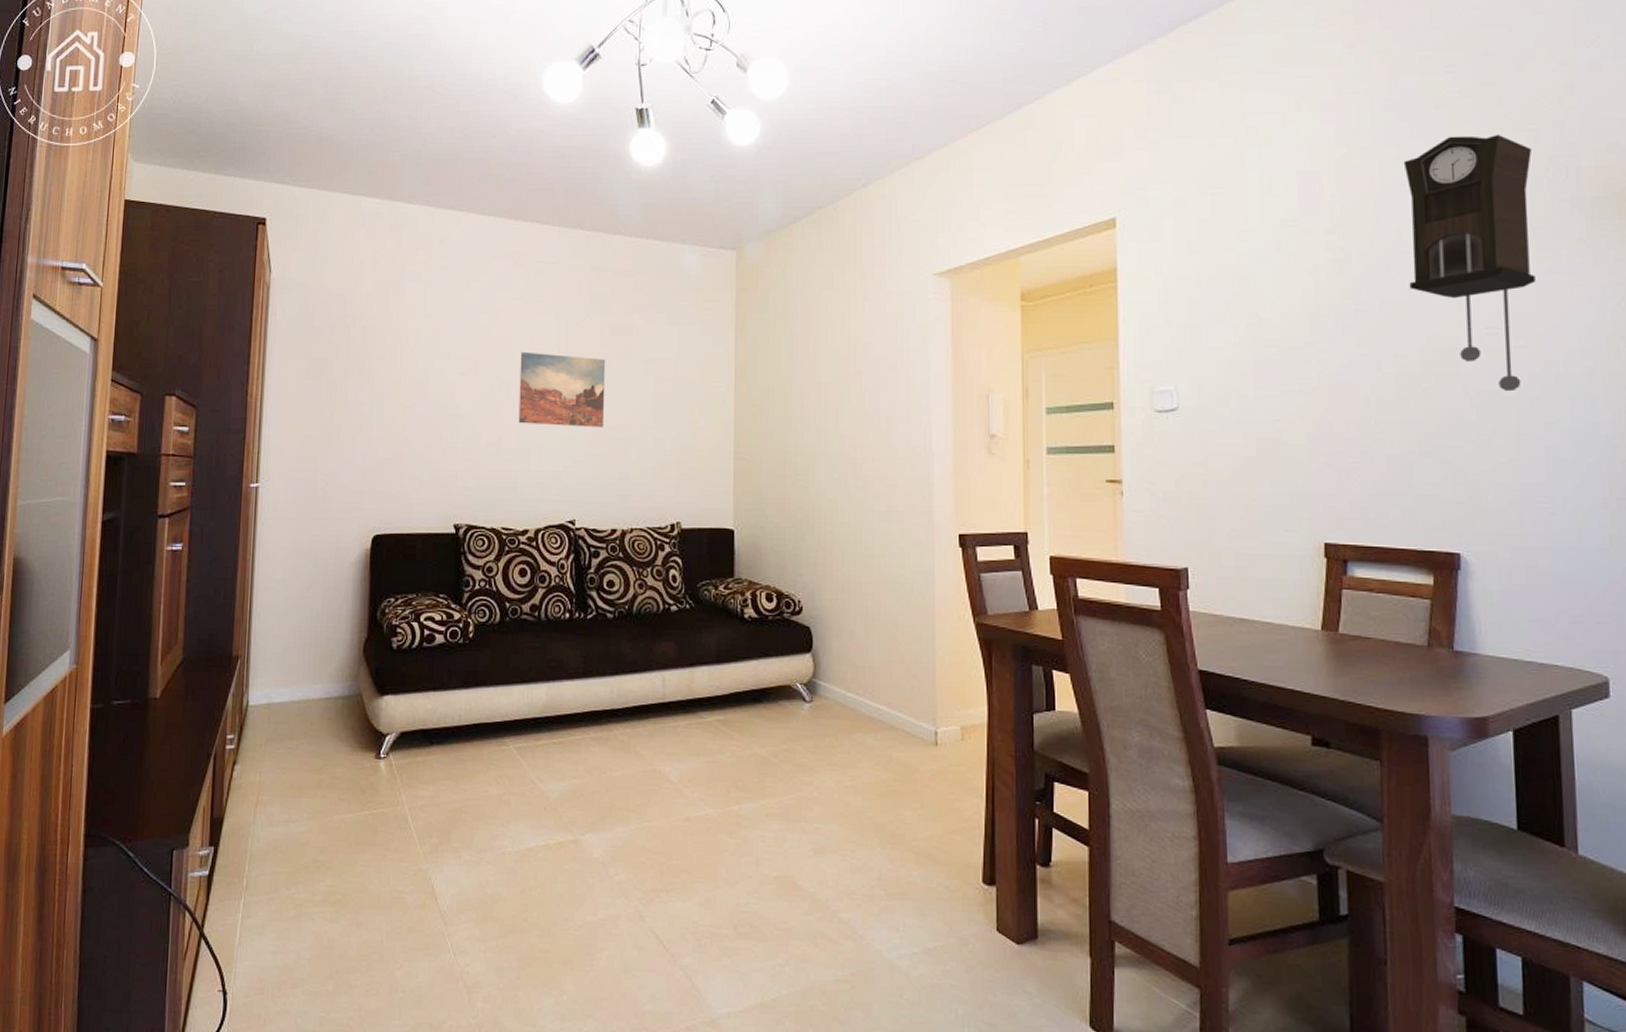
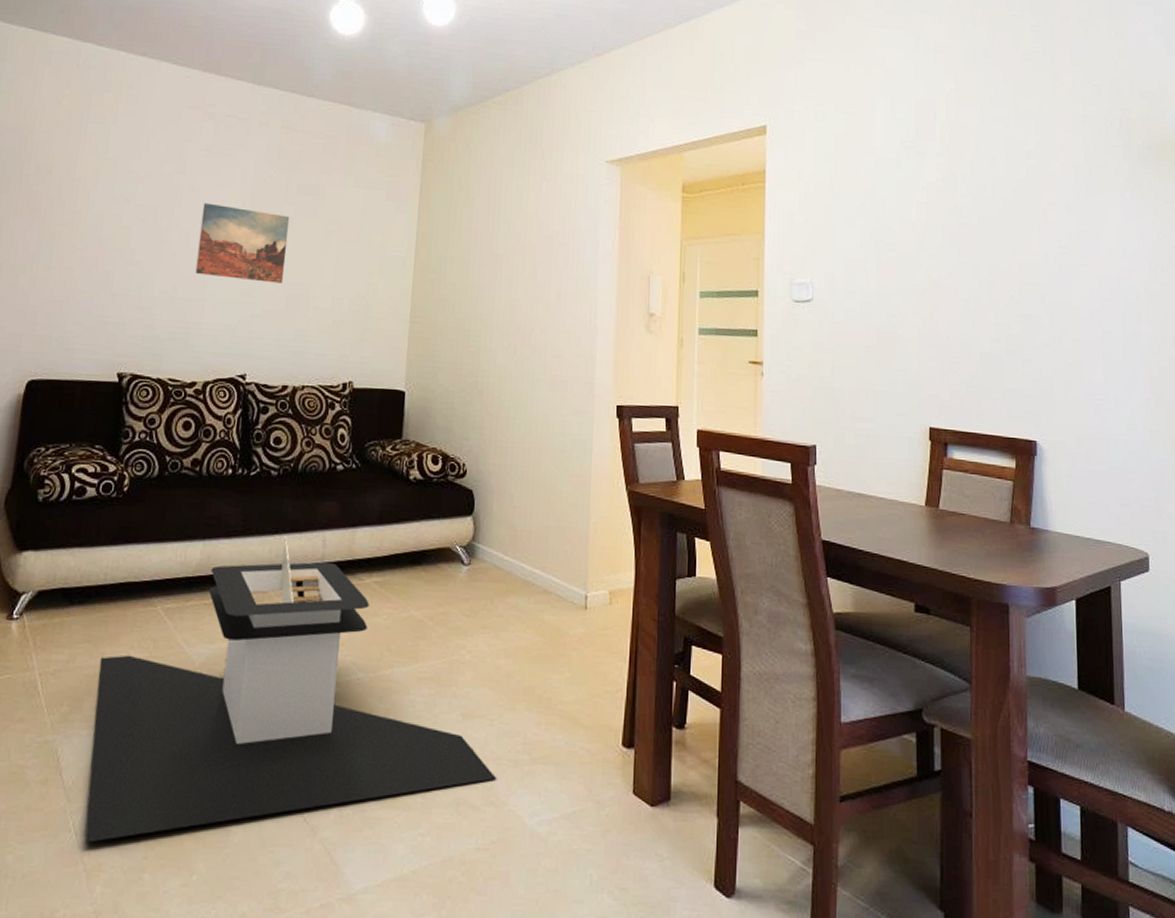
coffee table: none [462,676,852,963] -> present [85,535,496,843]
pendulum clock: present [1403,134,1536,392] -> none [998,83,1097,303]

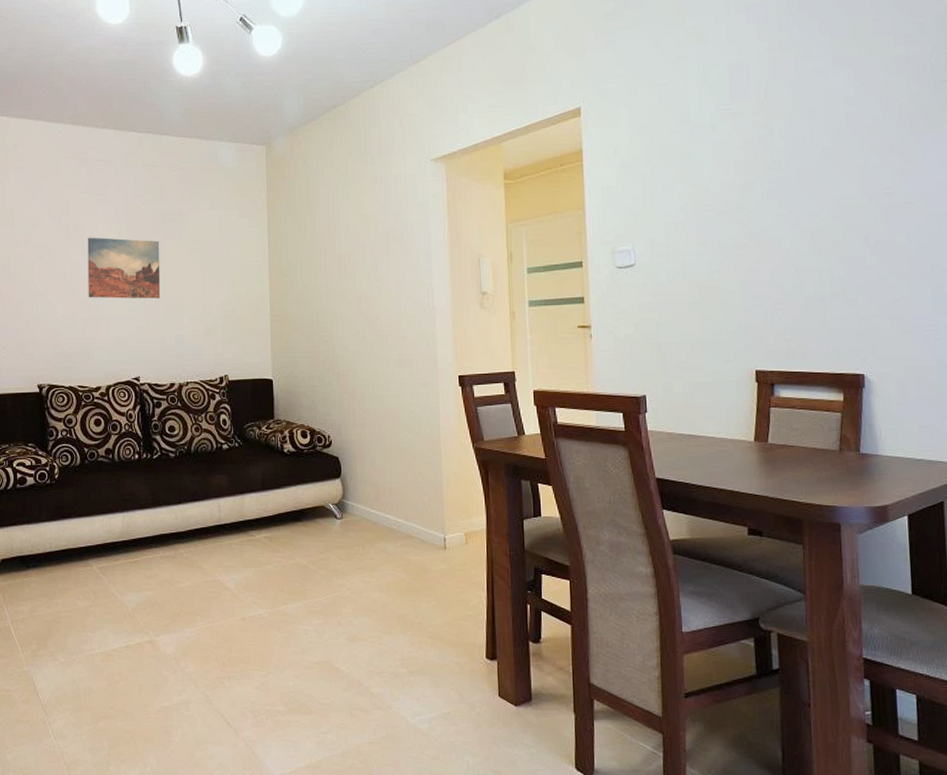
coffee table: present [85,535,496,843] -> none [55,504,380,745]

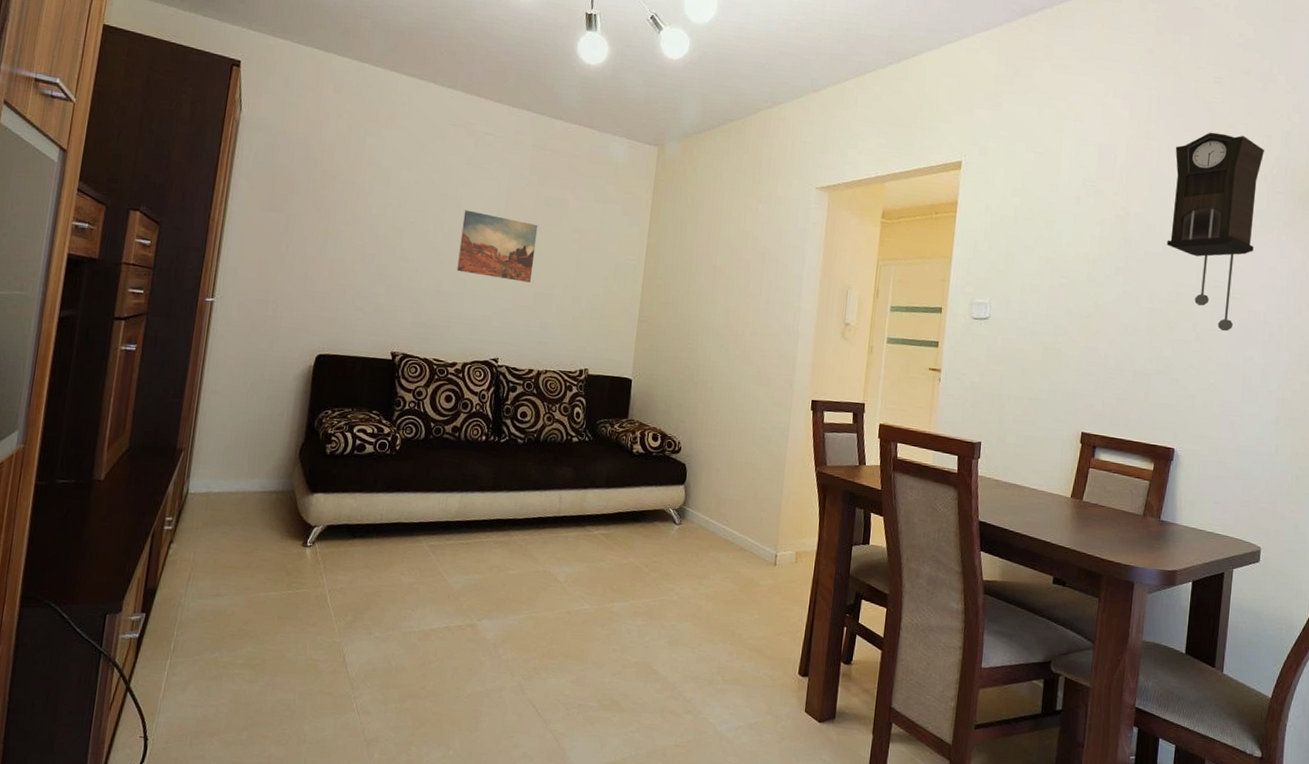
pendulum clock: none [814,27,922,241] -> present [1166,132,1265,332]

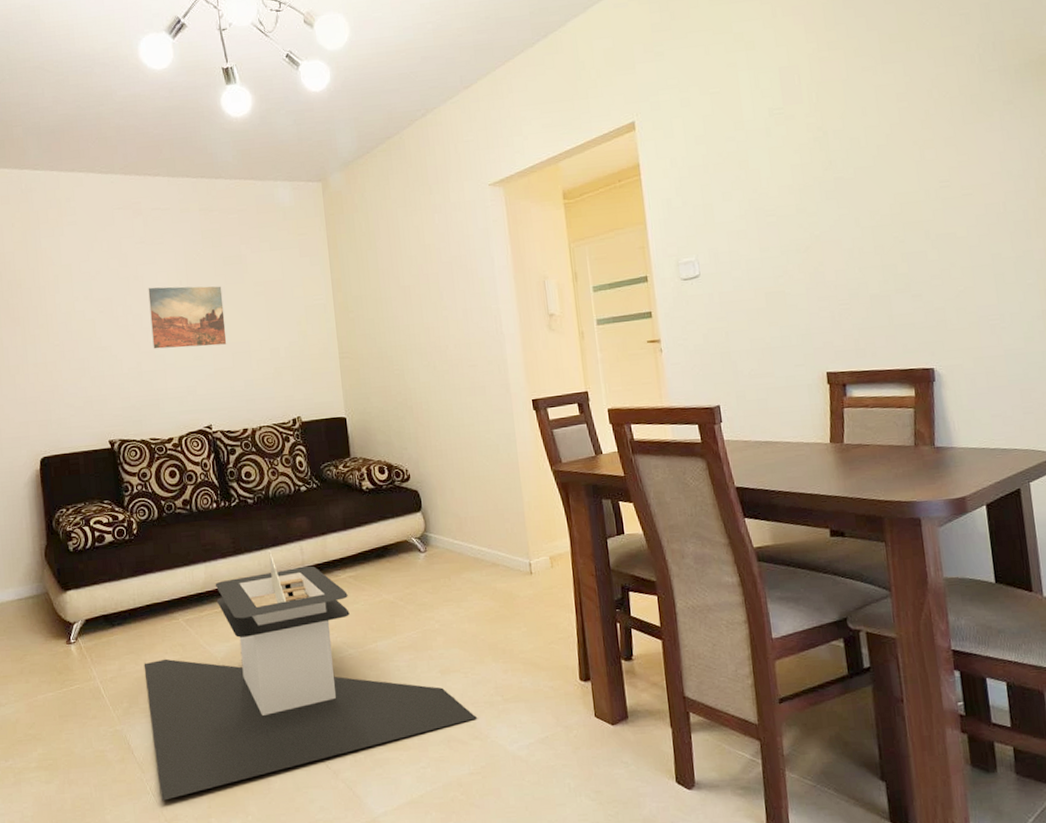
coffee table: none [365,492,694,721] -> present [143,549,477,801]
pendulum clock: present [1166,132,1265,332] -> none [863,20,976,233]

